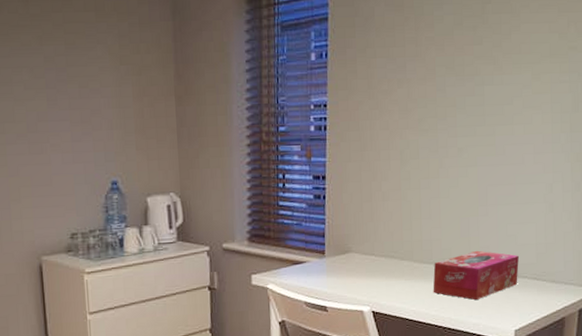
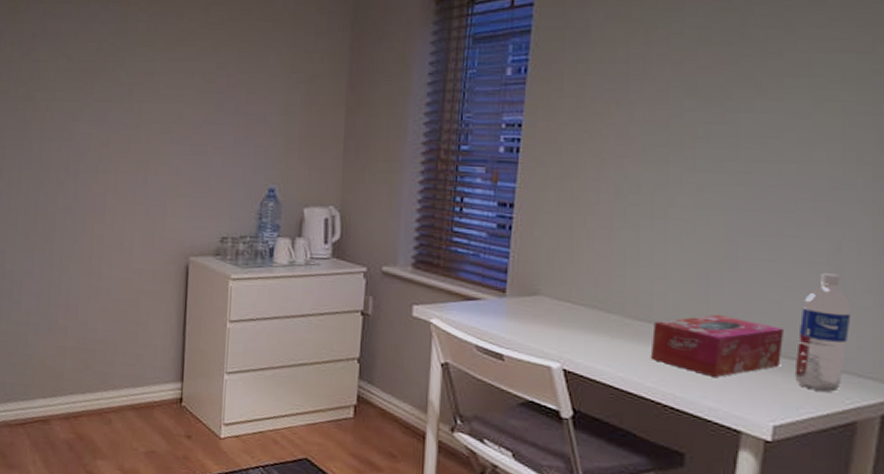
water bottle: none [526,209,560,299] -> present [794,273,851,392]

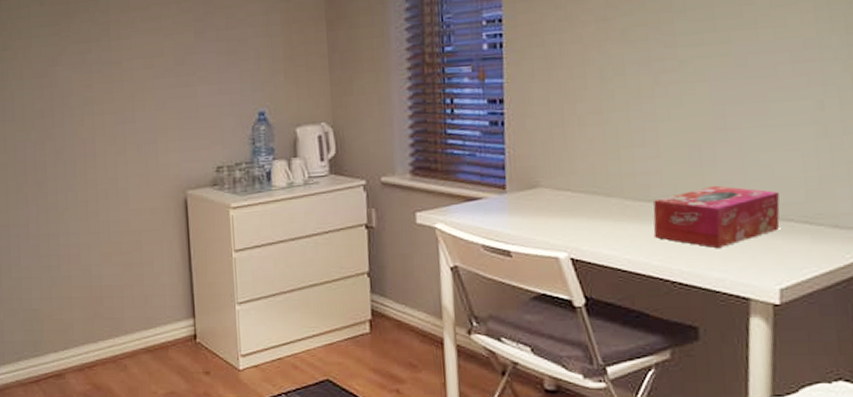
water bottle: present [794,273,851,392] -> none [793,132,842,249]

